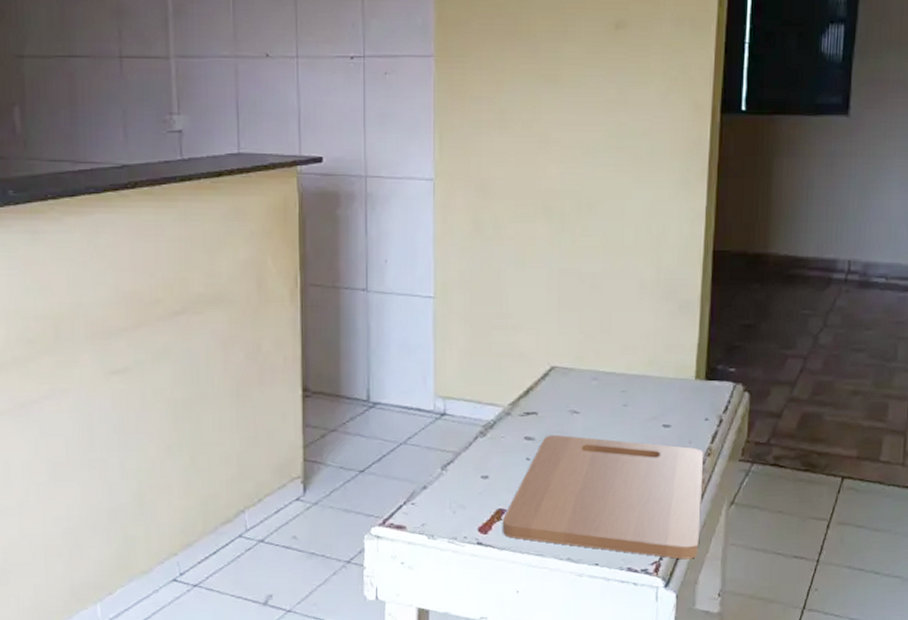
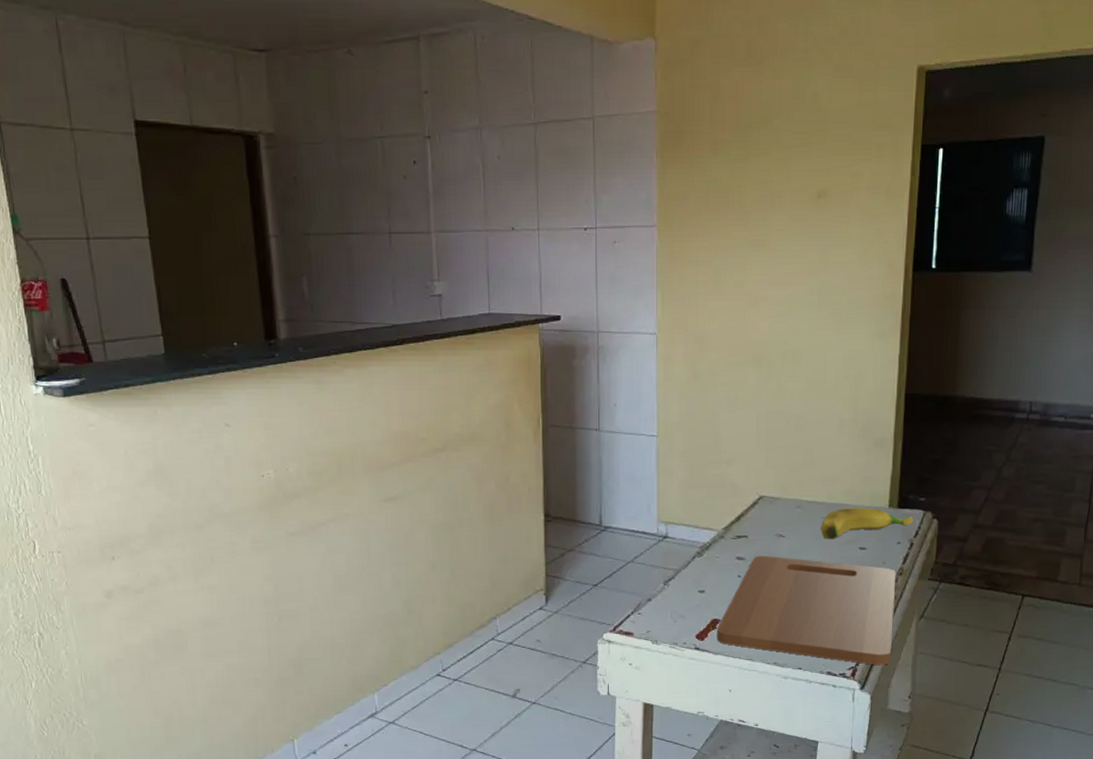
banana: none [619,379,723,416] -> present [820,507,914,540]

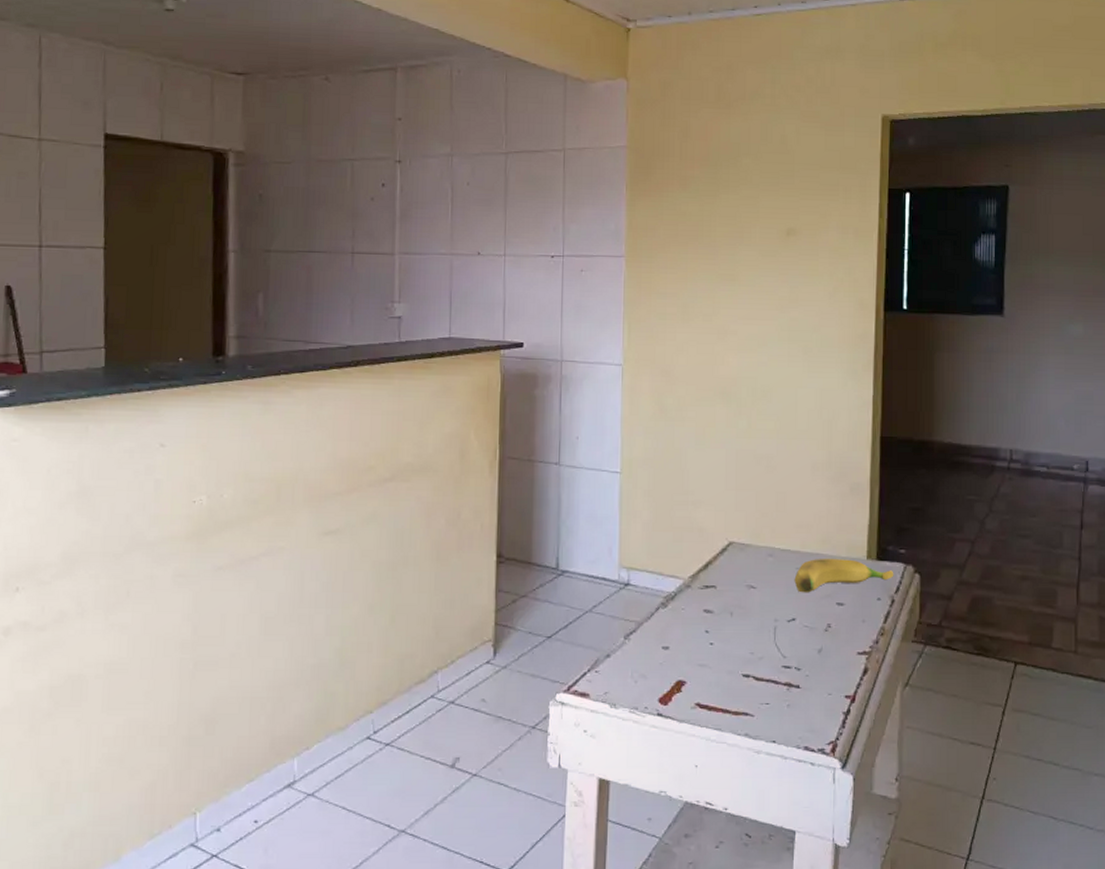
cutting board: present [716,555,897,666] -> none [681,608,878,741]

